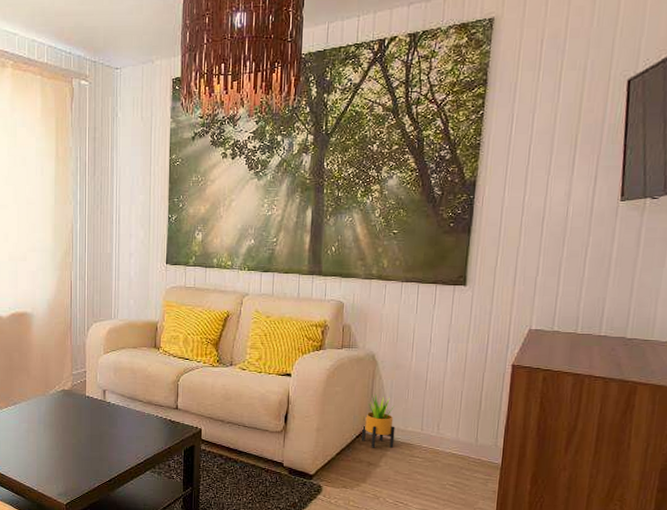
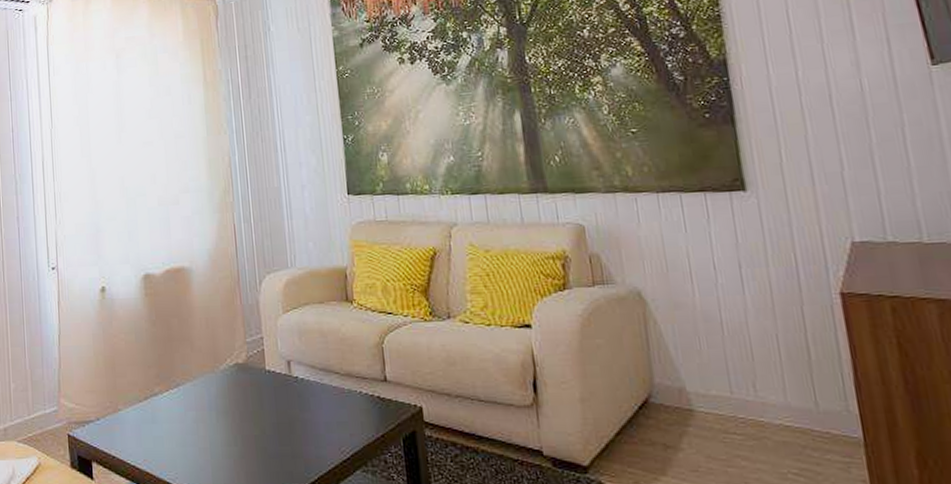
potted plant: present [362,393,395,448] -> none [645,344,696,423]

